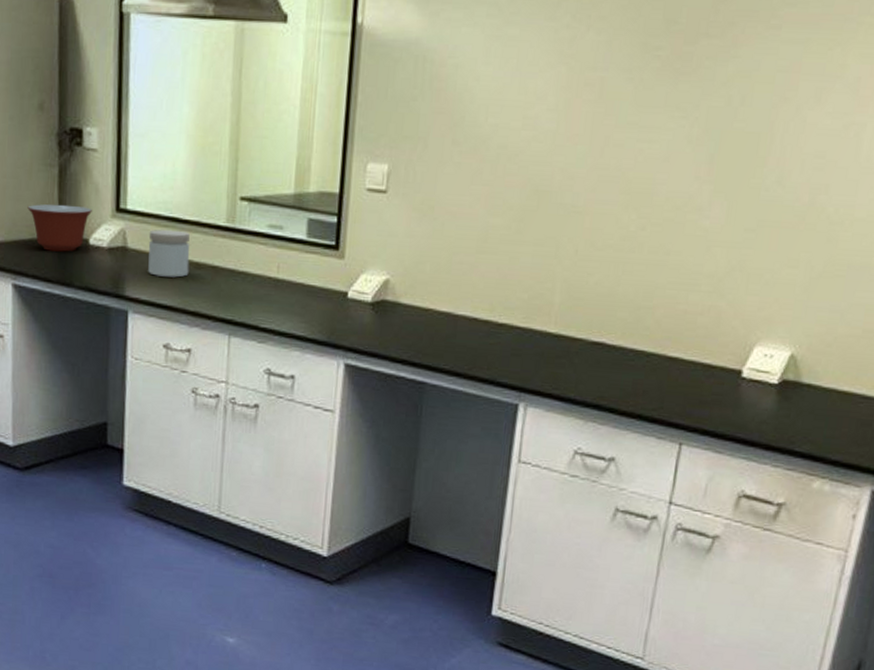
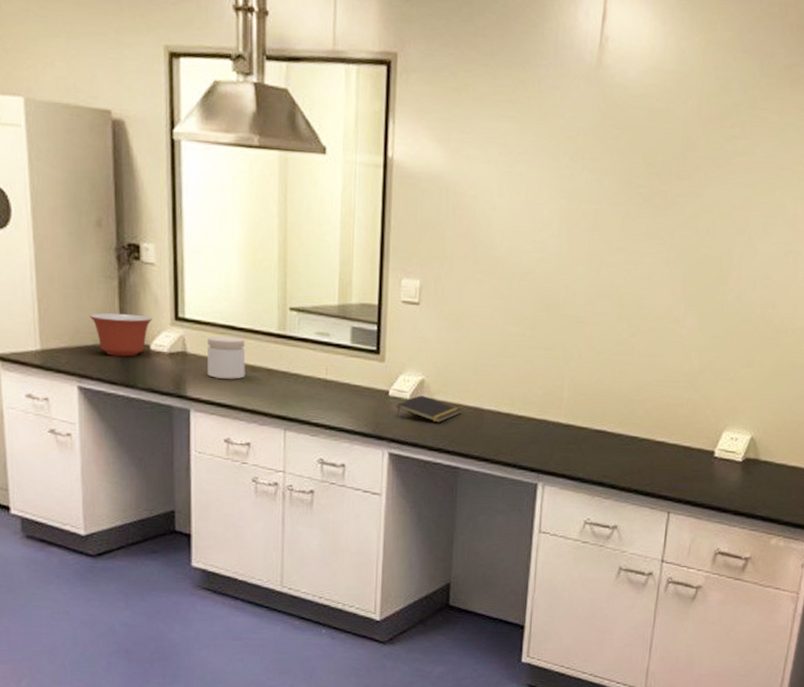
notepad: none [355,298,431,330] -> present [396,395,461,423]

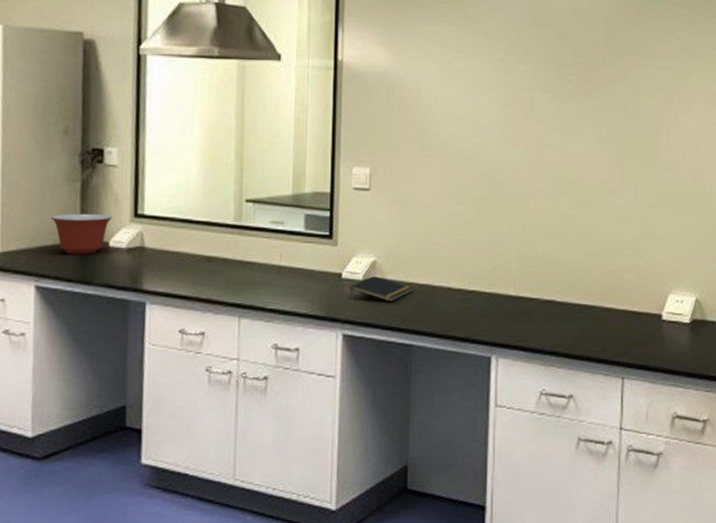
jar: present [206,336,246,380] -> none [164,229,202,271]

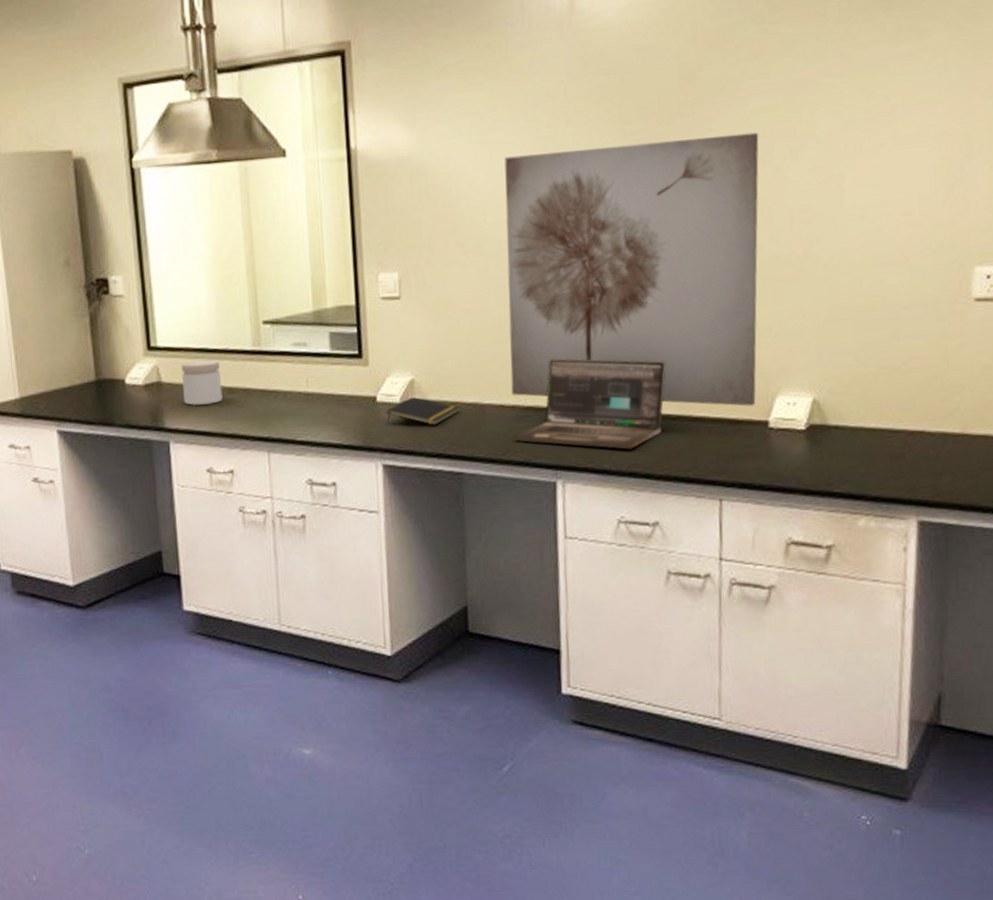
mixing bowl: present [51,213,112,254] -> none [64,349,125,395]
jar: none [164,229,202,271] -> present [180,359,223,406]
laptop: none [457,251,585,332] -> present [513,358,666,450]
wall art: none [459,82,662,301] -> present [504,132,759,407]

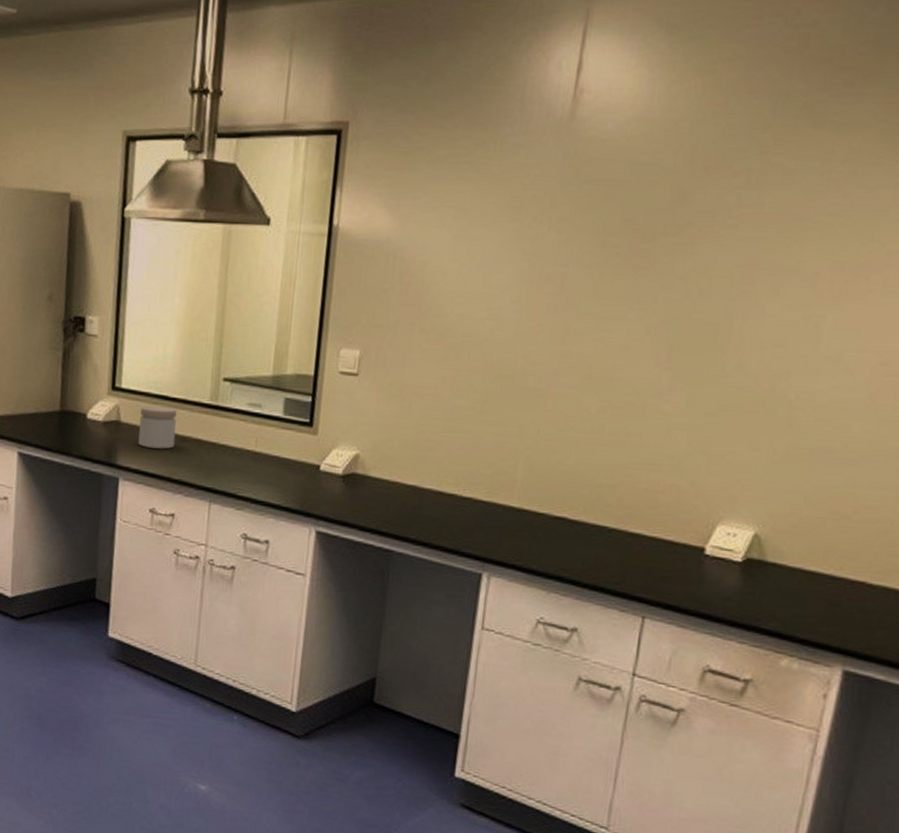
notepad: present [386,397,459,425] -> none [326,471,398,501]
wall art: present [504,132,759,407] -> none [452,253,743,531]
laptop: present [513,358,666,450] -> none [446,454,611,554]

